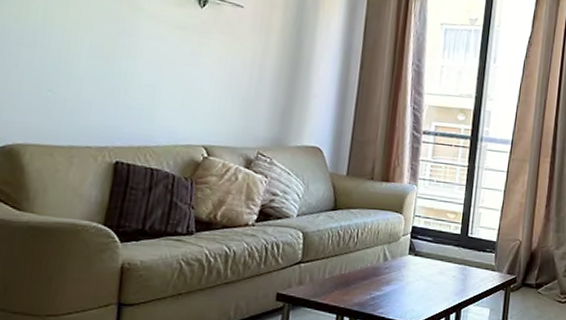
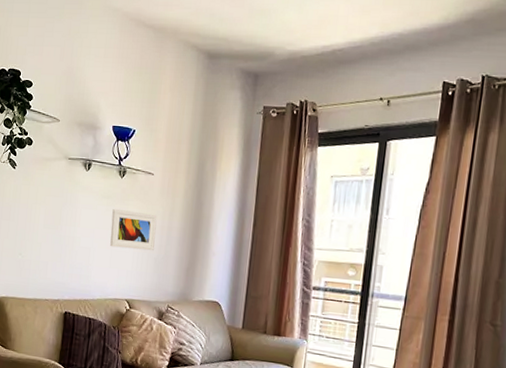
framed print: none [183,41,247,91] -> present [110,208,157,251]

